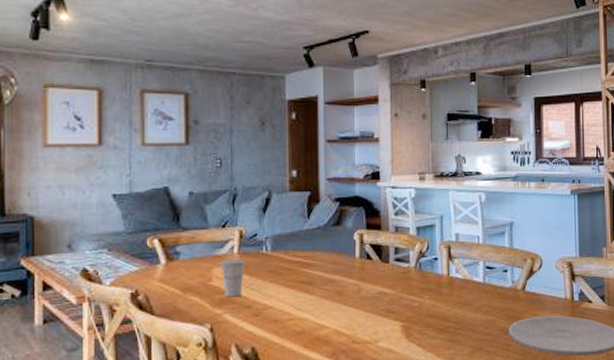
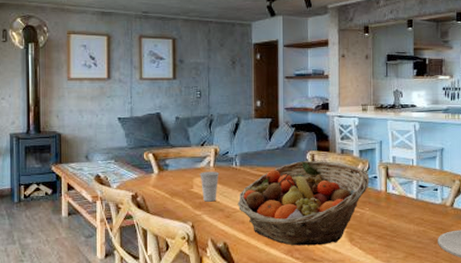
fruit basket: none [268,242,429,347] -> present [237,161,370,246]

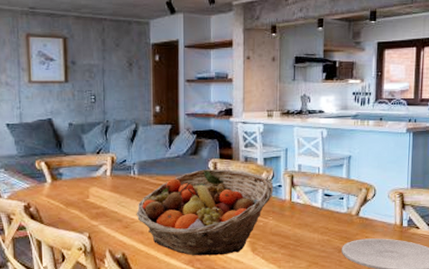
cup: present [200,171,219,202] -> none [96,181,117,212]

